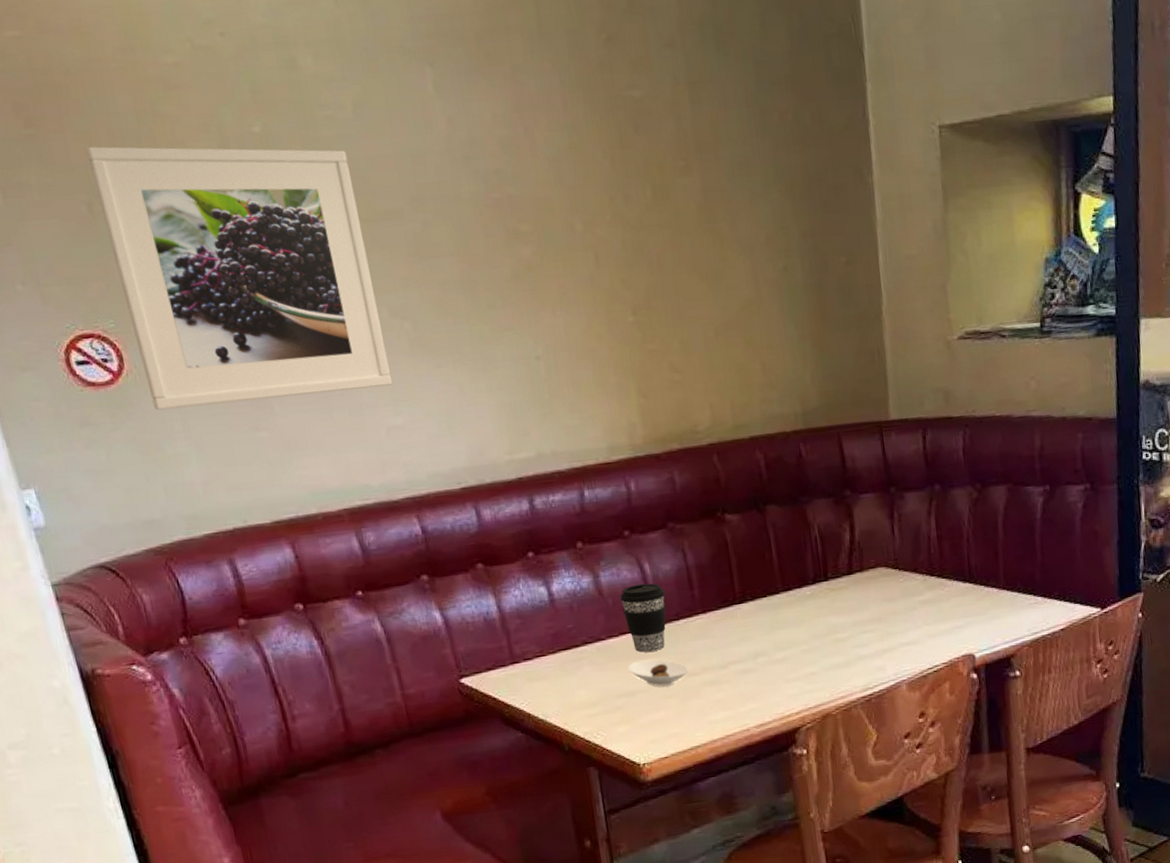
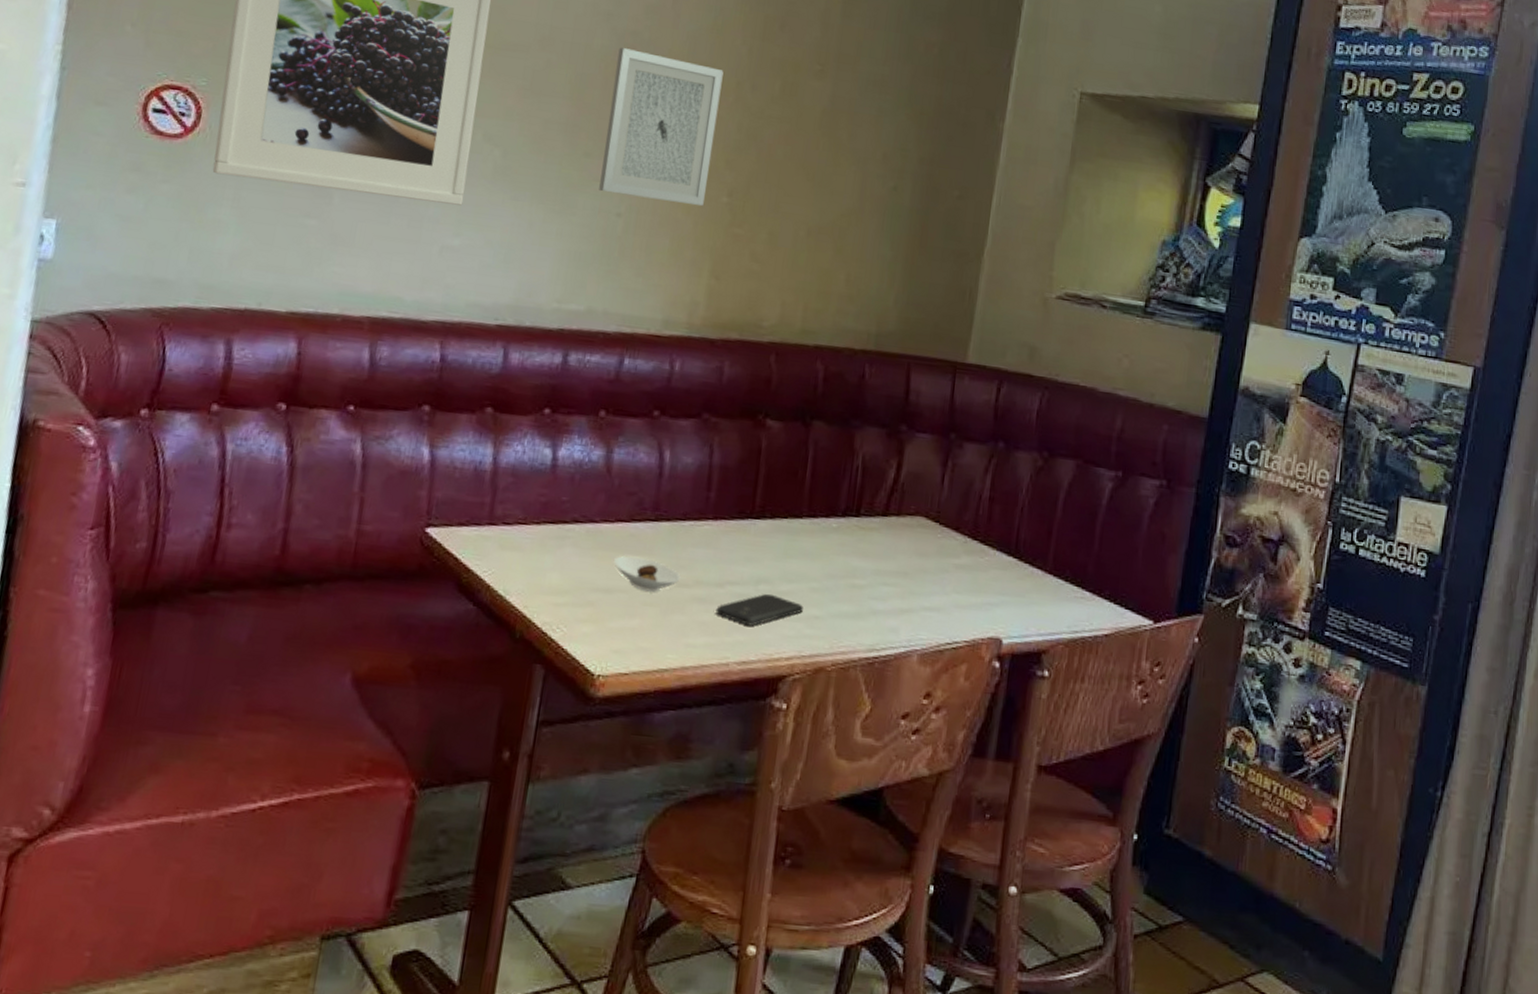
wall art: none [487,188,613,340] -> present [599,47,724,207]
coffee cup: present [620,583,666,653] -> none [627,470,679,549]
smartphone: none [726,663,800,694] -> present [715,593,803,626]

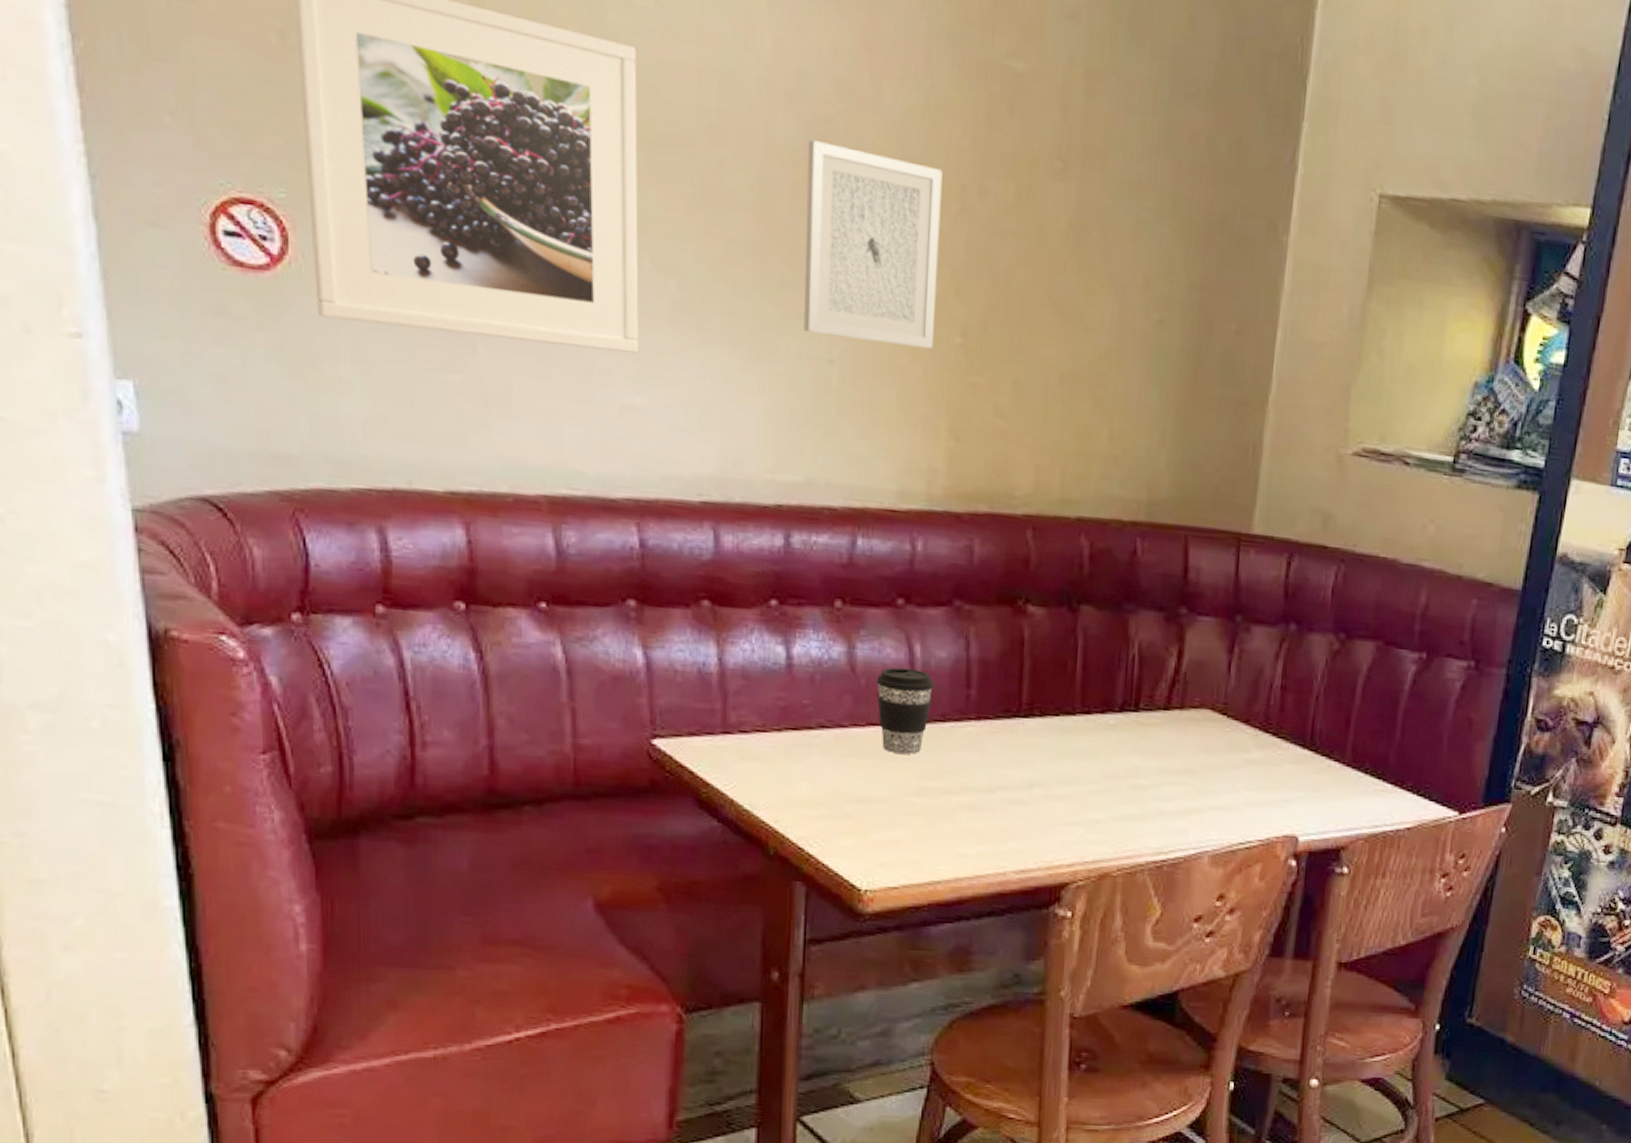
saucer: present [614,556,681,592] -> none [870,762,946,801]
coffee cup: none [627,470,679,549] -> present [876,667,934,754]
smartphone: present [715,593,803,626] -> none [987,797,1083,833]

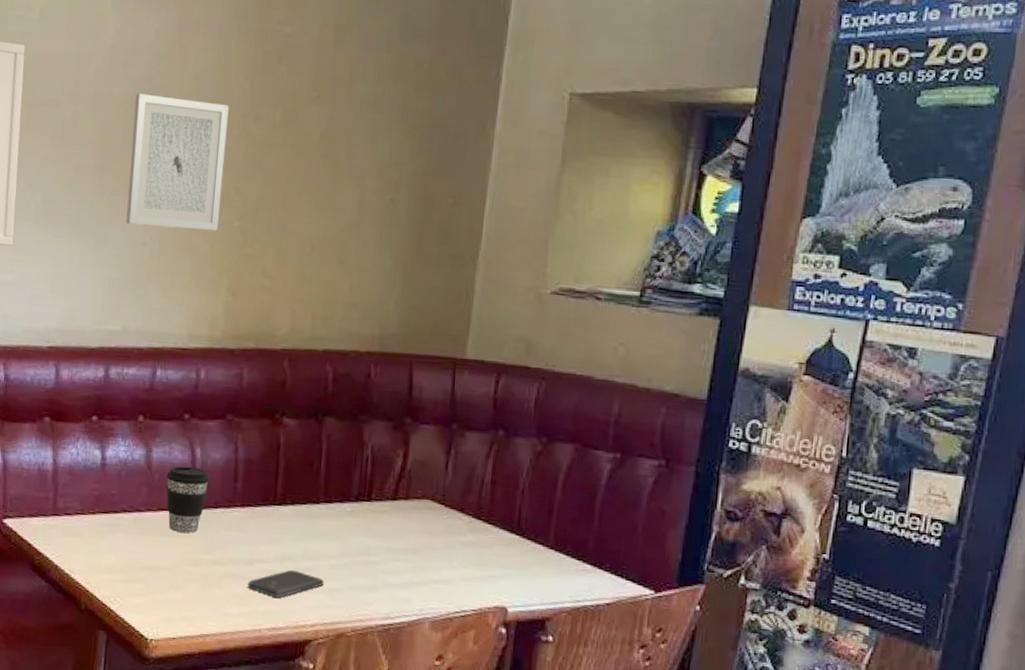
smartphone: none [987,797,1083,833] -> present [247,569,324,598]

